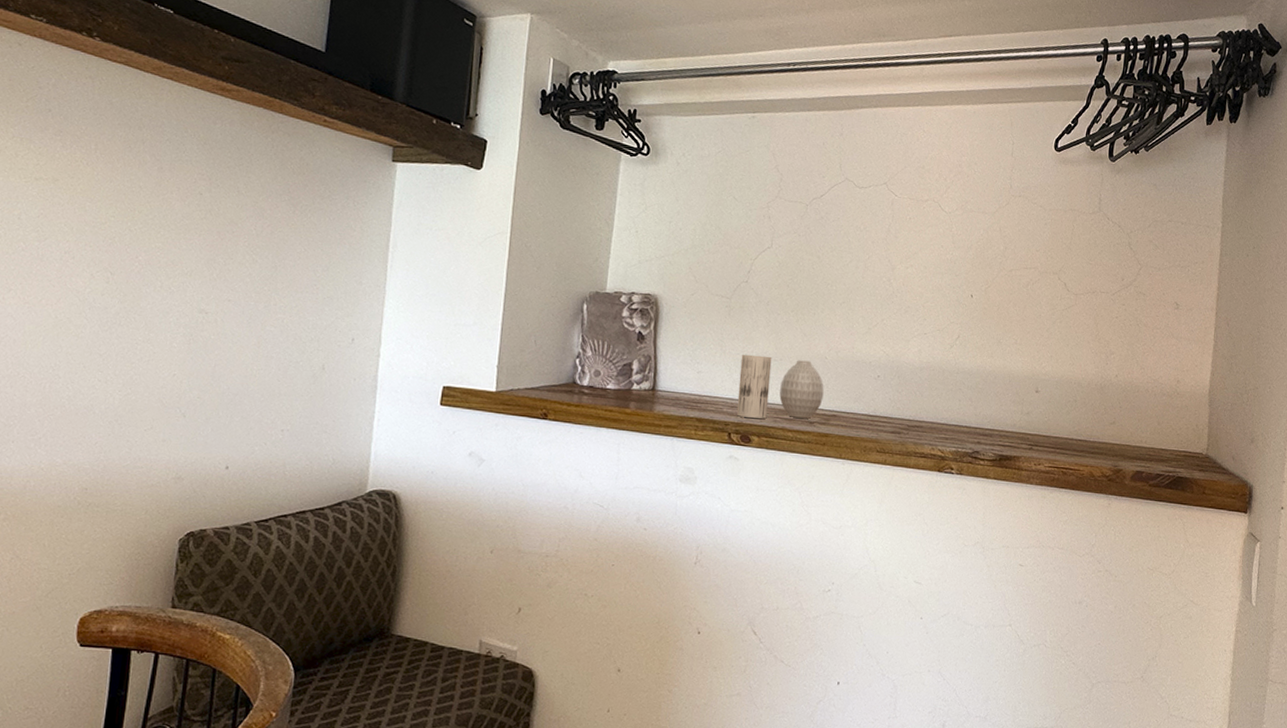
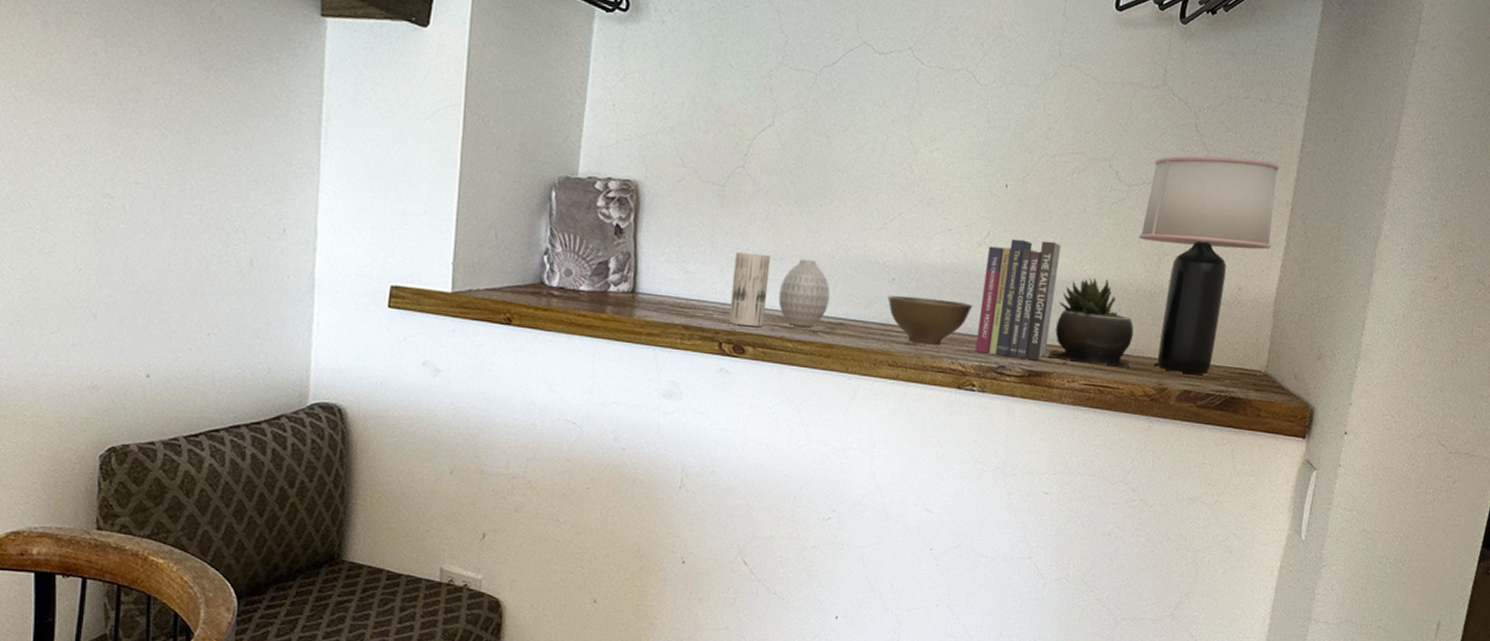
bowl: none [874,390,948,434] -> present [887,295,973,345]
books: none [952,341,1022,445] -> present [975,239,1061,360]
succulent plant: none [1016,373,1089,452] -> present [1048,277,1134,368]
table lamp: none [1087,269,1203,457] -> present [1138,155,1279,375]

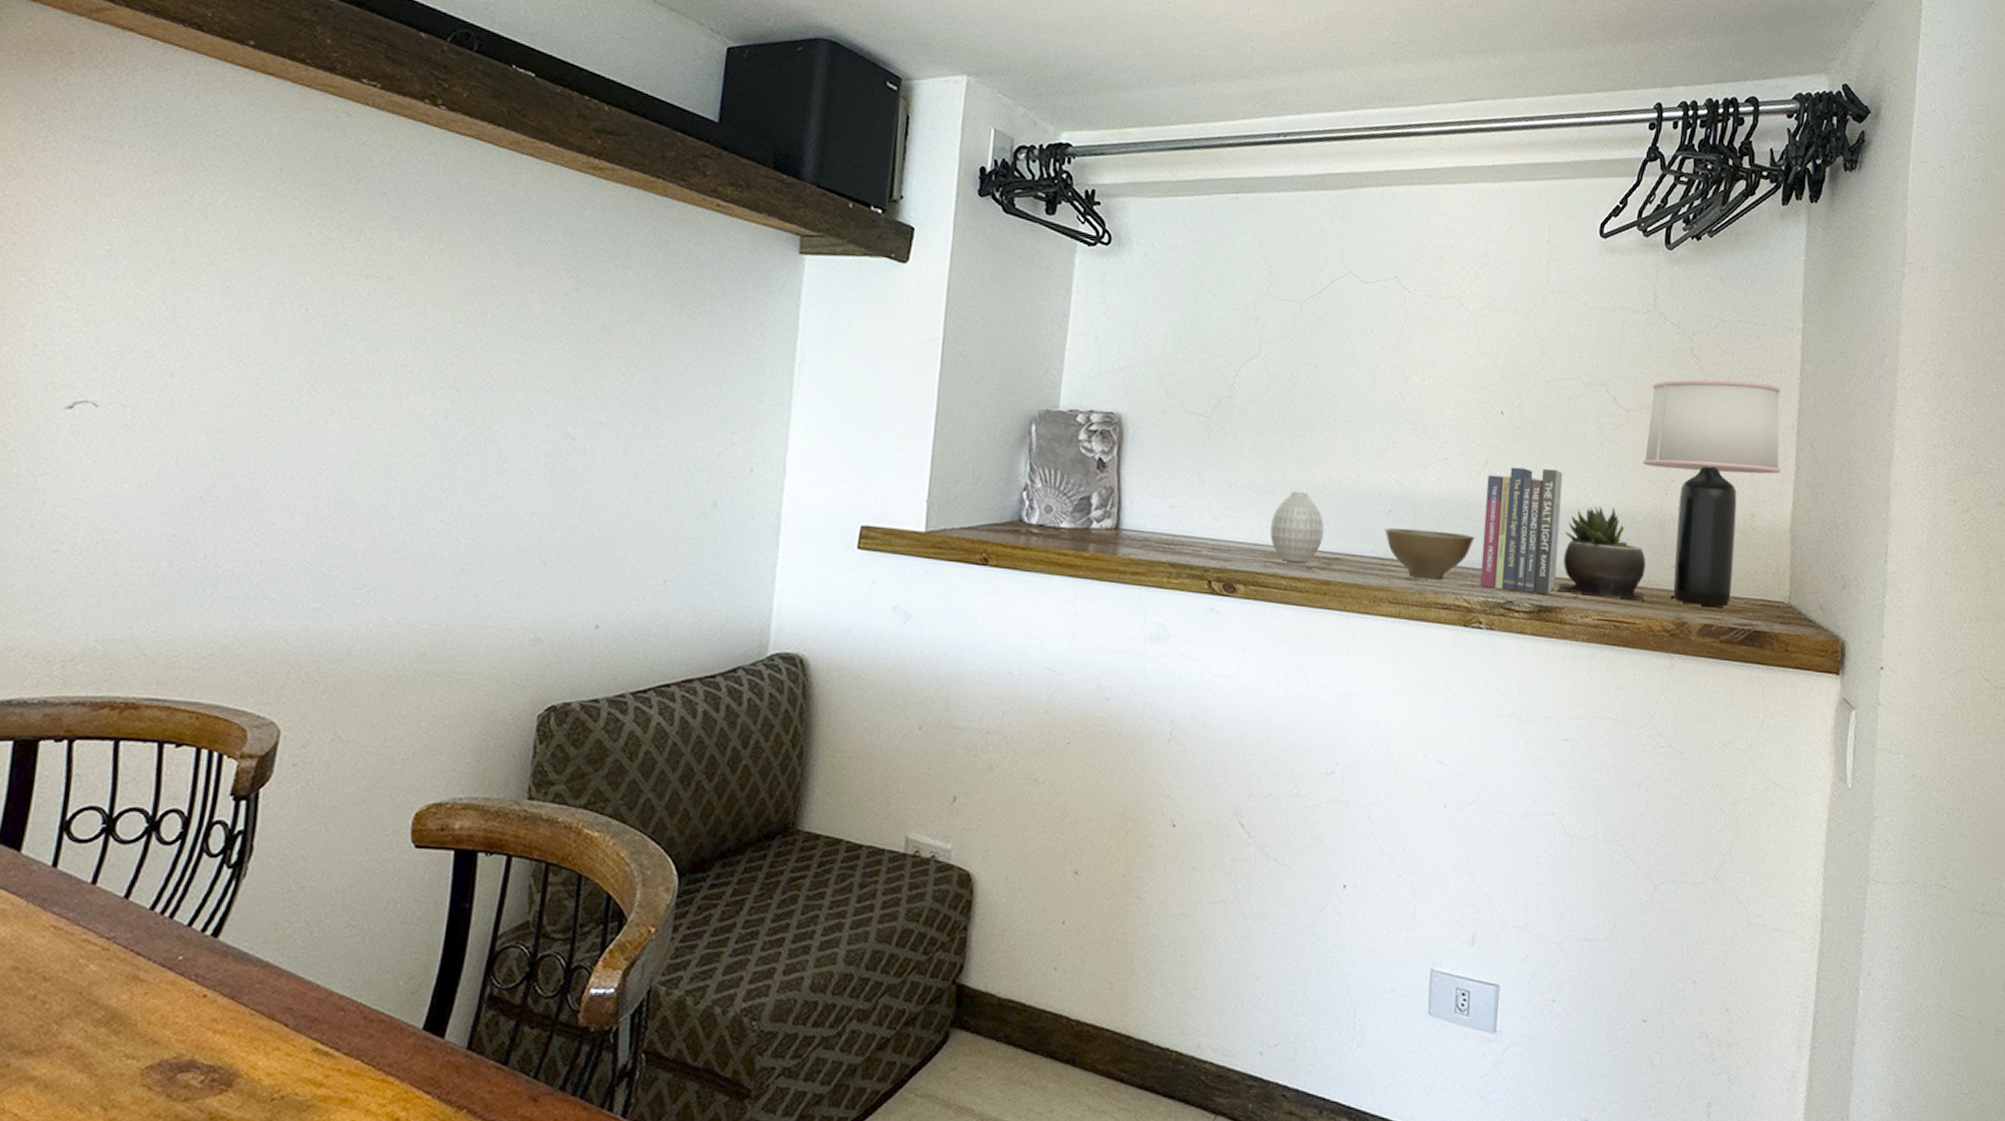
candle: present [728,251,771,327] -> none [1218,484,1261,564]

